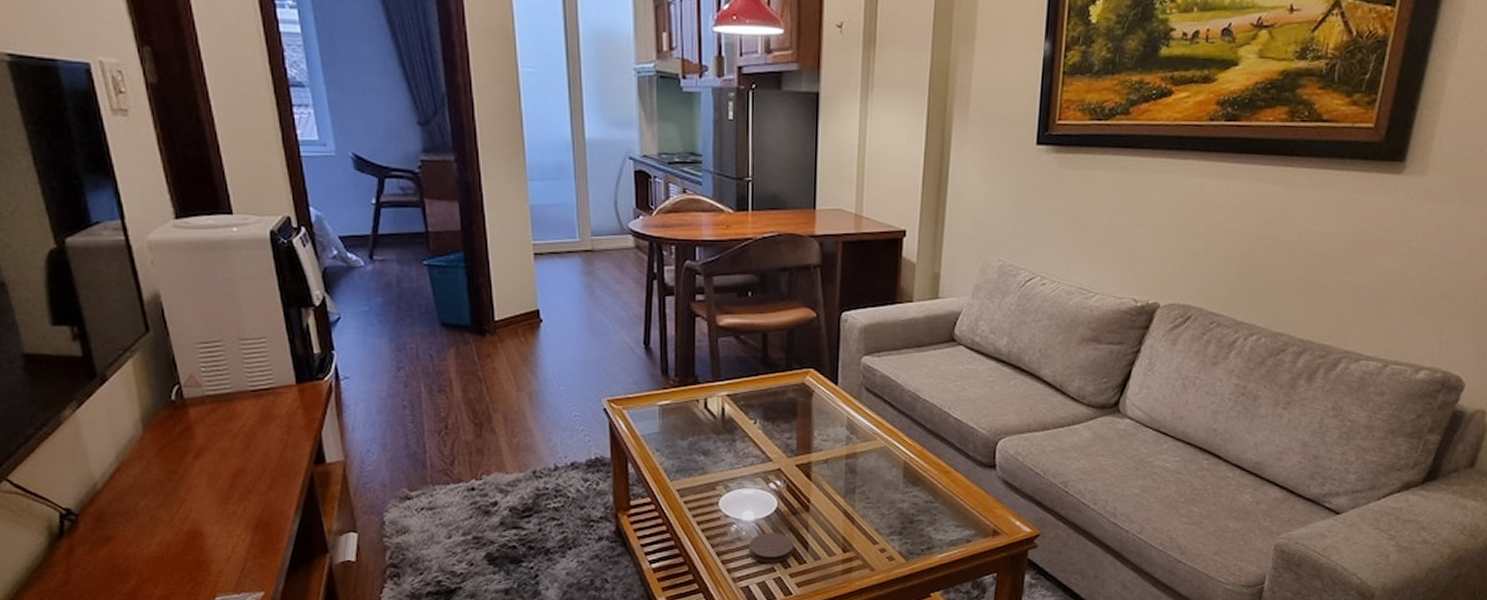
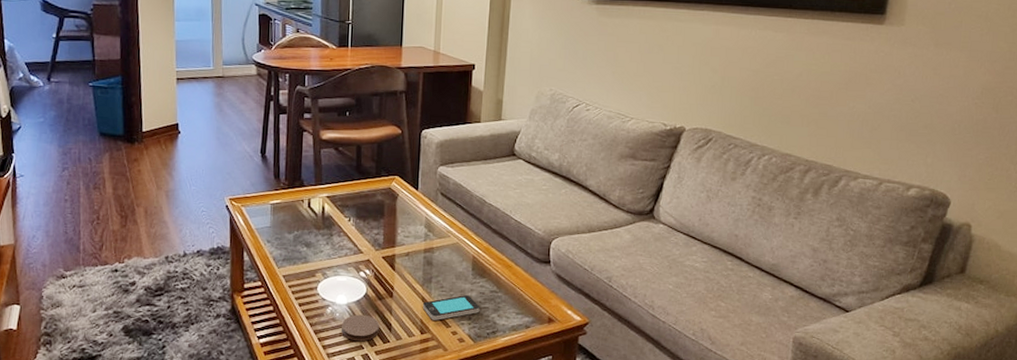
smartphone: none [845,507,913,537] -> present [423,295,480,320]

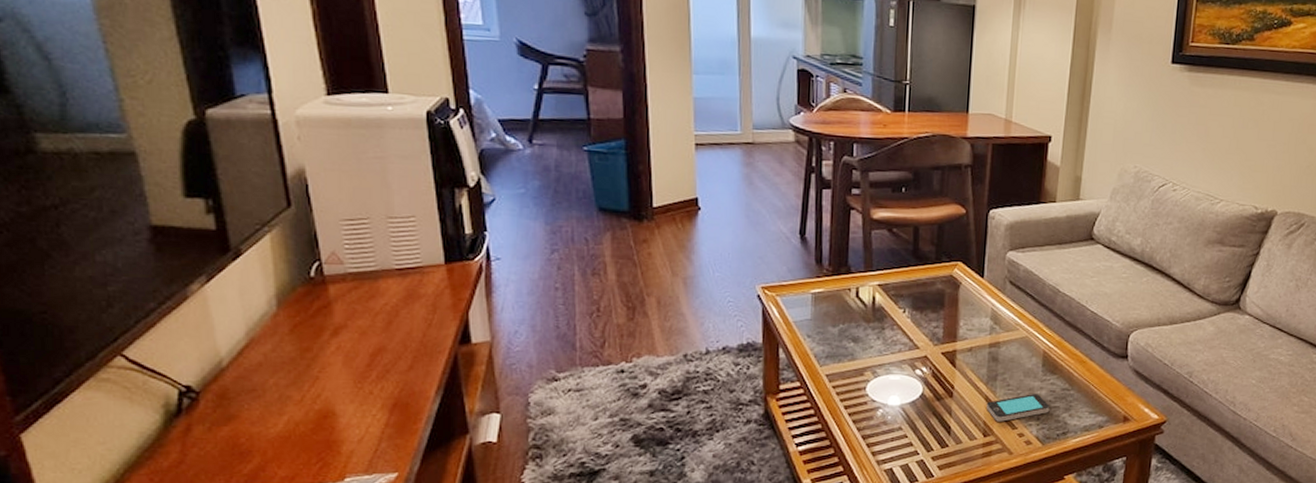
coaster: present [341,314,379,342] -> none [893,417,937,447]

